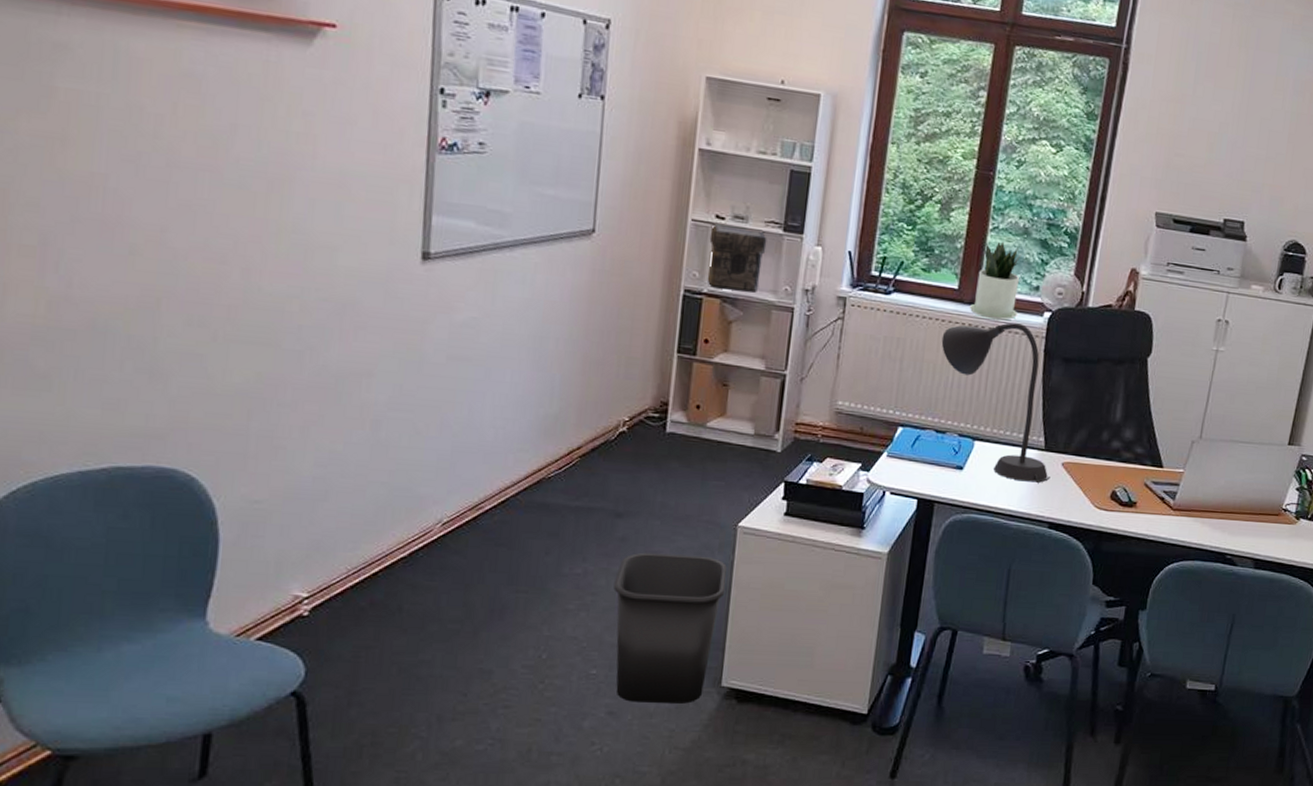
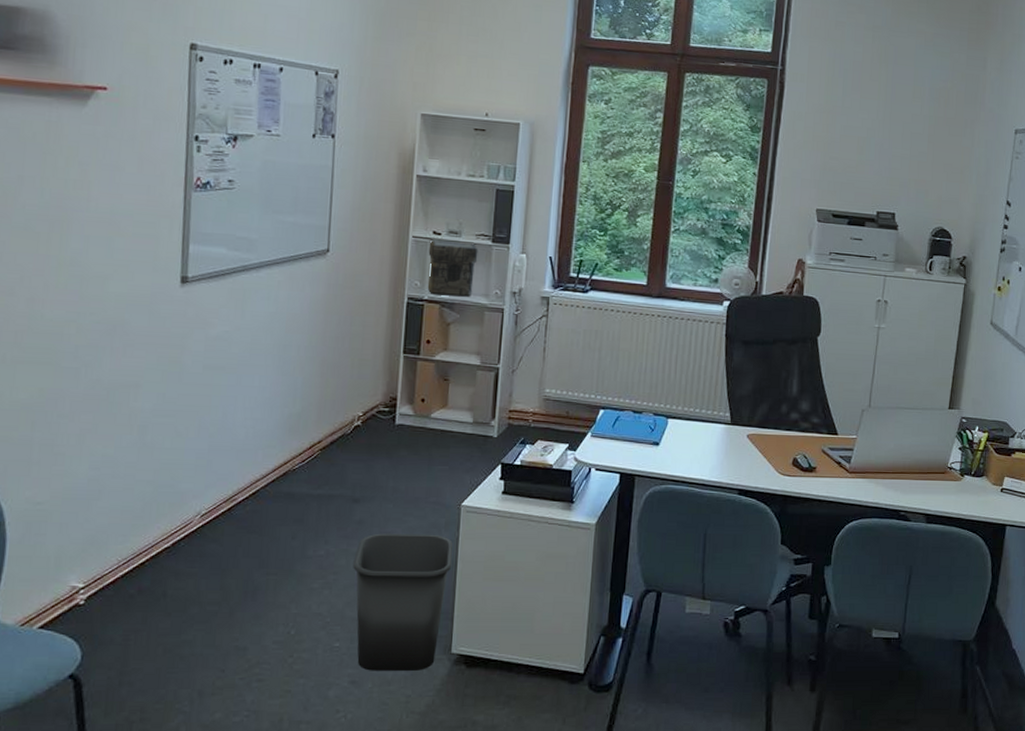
desk lamp: present [941,322,1050,483] -> none [634,312,737,454]
planter: present [969,241,1022,321] -> none [657,241,701,311]

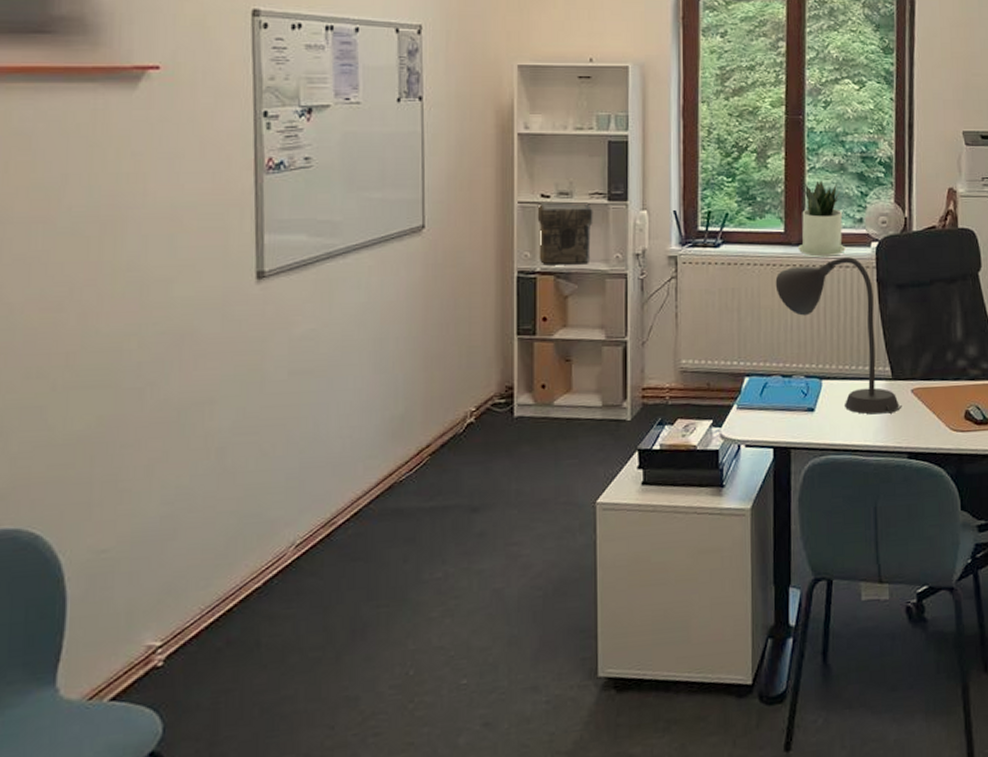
waste bin: present [353,533,454,671] -> none [477,539,591,709]
desk lamp: none [634,312,737,454] -> present [775,257,902,414]
planter: none [657,241,701,311] -> present [797,180,845,257]

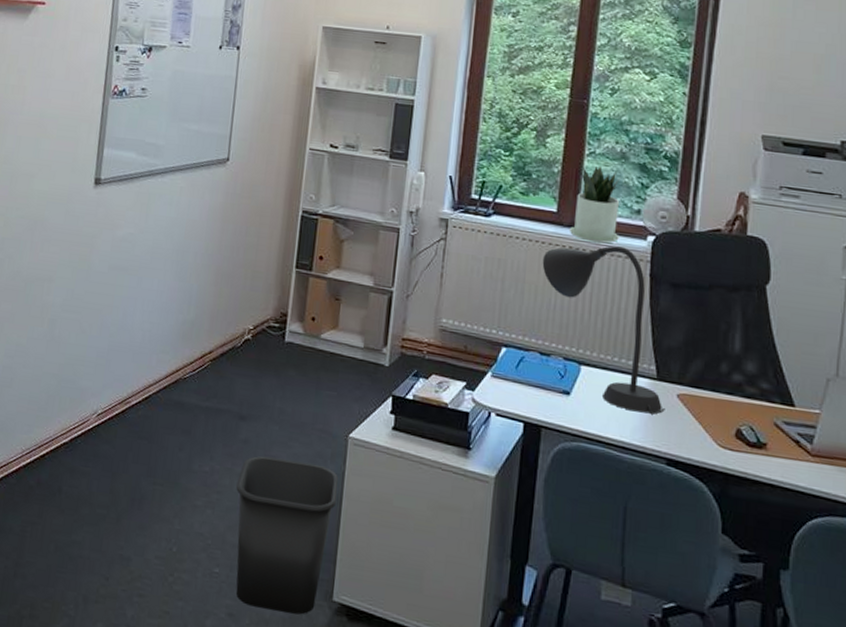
waste bin: none [477,539,591,709] -> present [236,456,339,615]
decorative box: present [537,202,593,267] -> none [322,152,375,215]

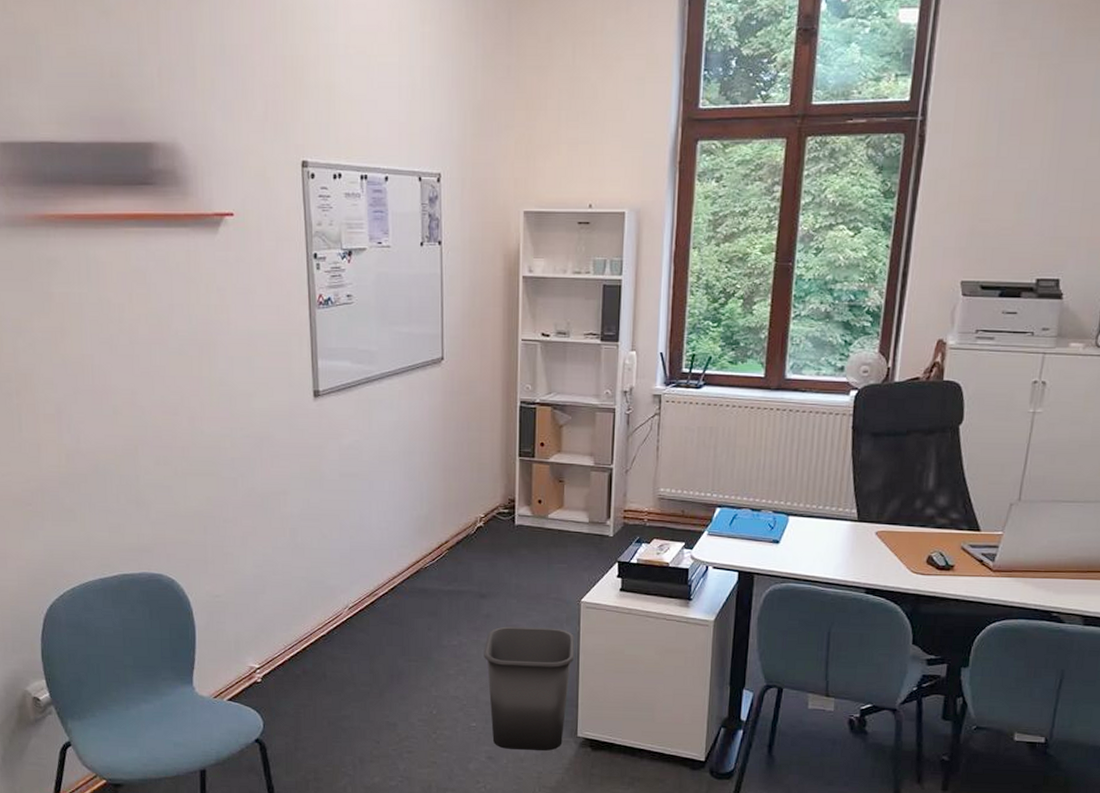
desk lamp: present [542,246,665,415] -> none [751,404,865,552]
planter: present [569,166,620,244] -> none [776,328,825,402]

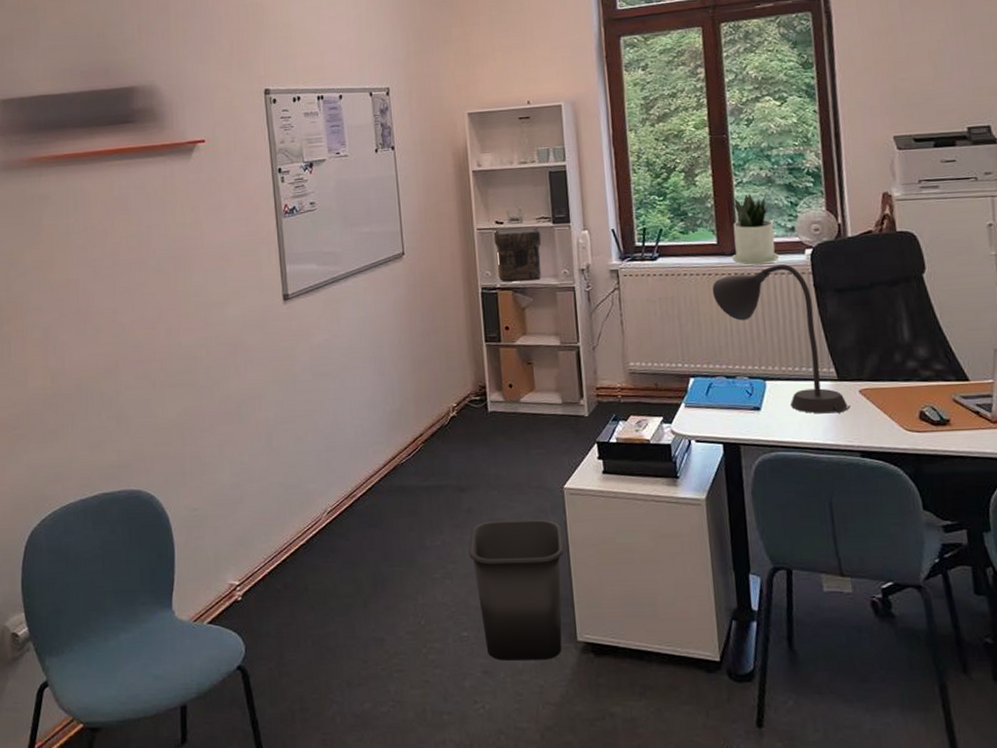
decorative box: none [538,341,587,399] -> present [493,226,542,283]
desk lamp: none [751,404,865,552] -> present [712,264,851,414]
planter: none [776,328,825,402] -> present [731,193,779,266]

